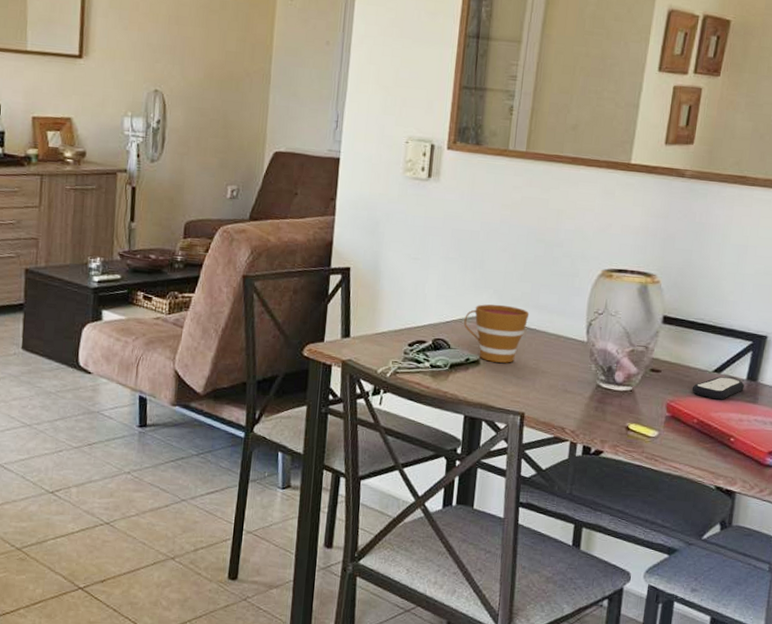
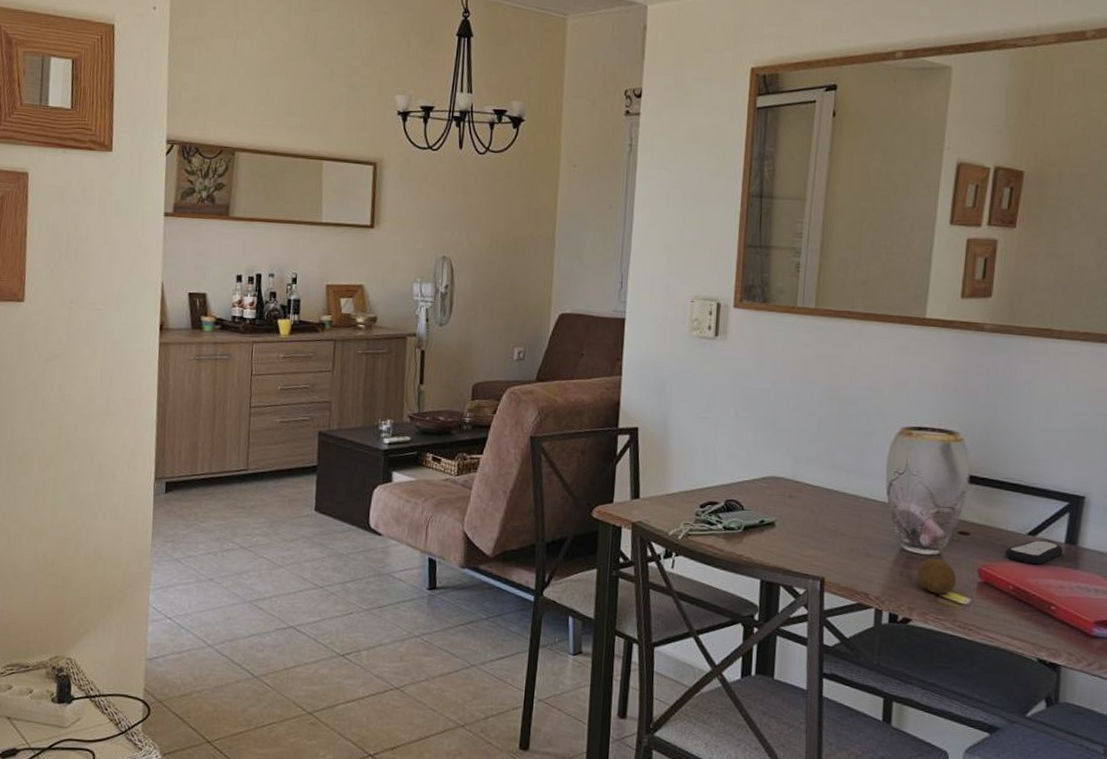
cup: present [464,304,530,363] -> none [757,463,826,525]
fruit: none [610,393,647,428] -> present [917,558,957,595]

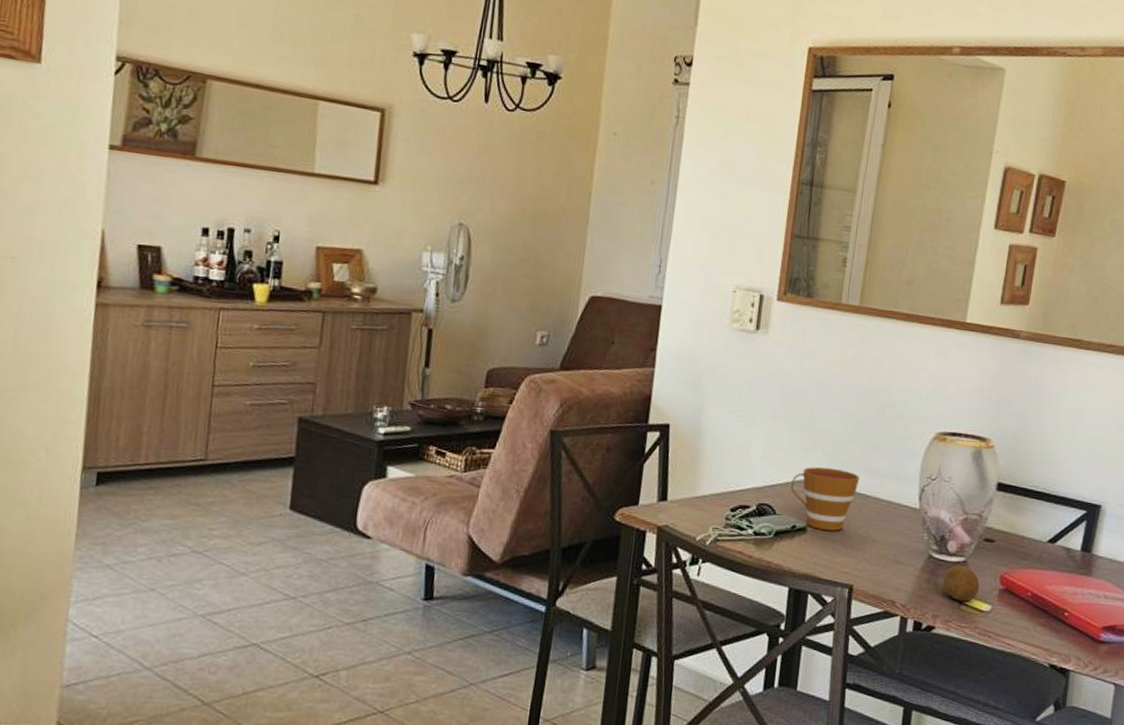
cup: none [757,463,826,525] -> present [791,467,860,531]
remote control: present [1005,540,1063,565] -> none [1026,547,1079,572]

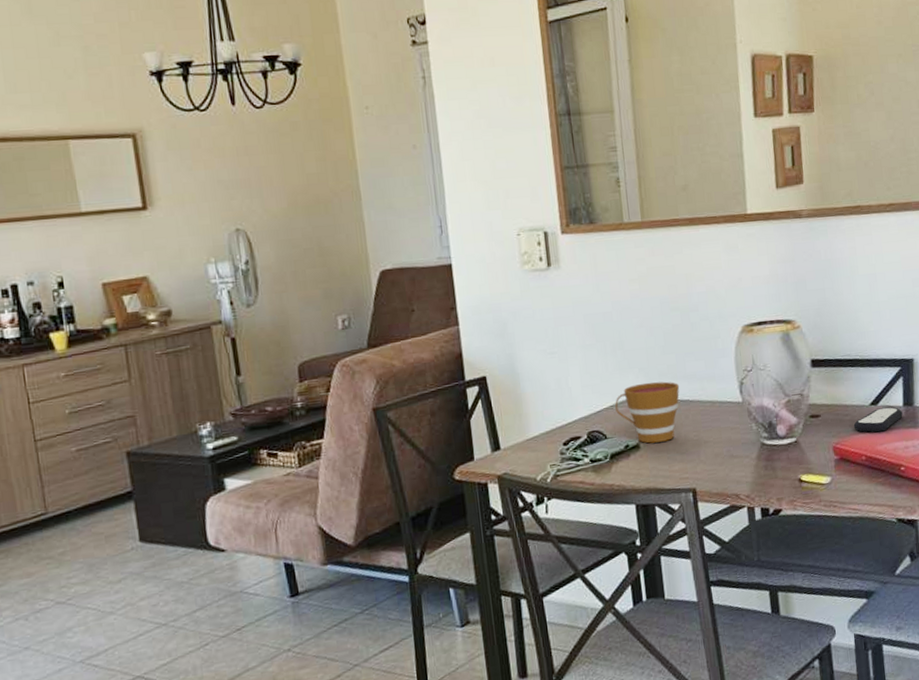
fruit: present [943,565,980,602] -> none [779,445,816,480]
remote control: none [1026,547,1079,572] -> present [853,407,903,433]

